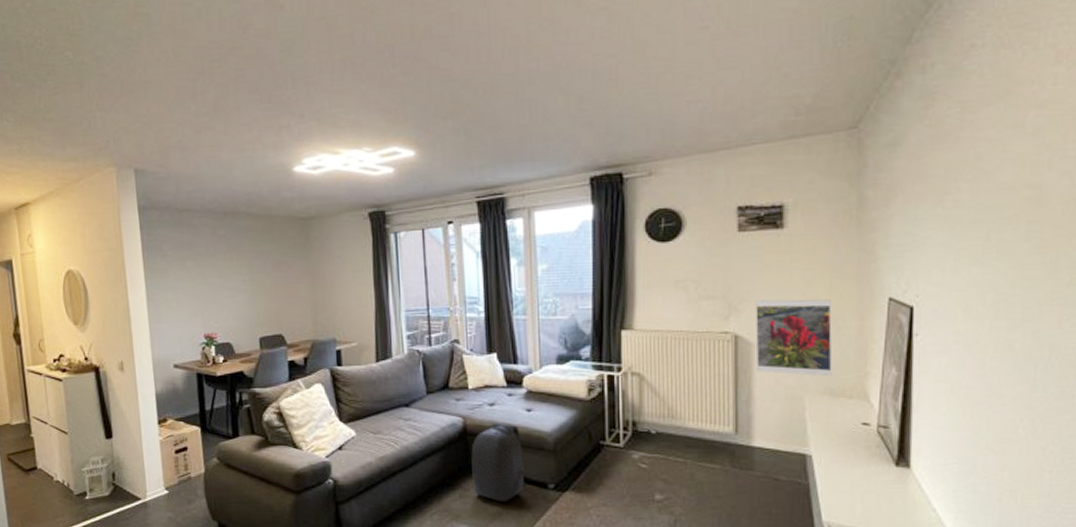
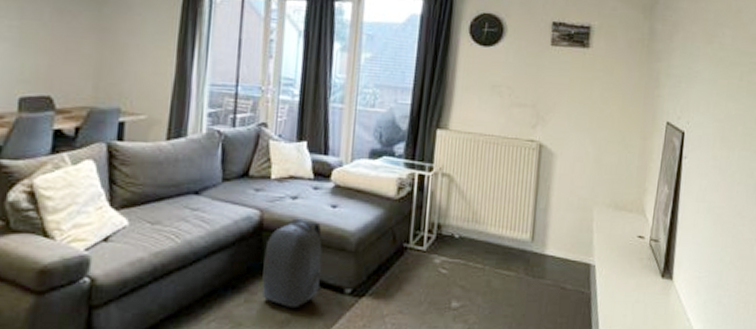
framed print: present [755,299,833,377] -> none [556,112,622,191]

